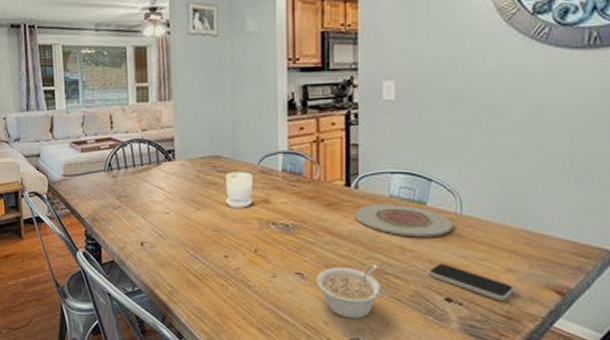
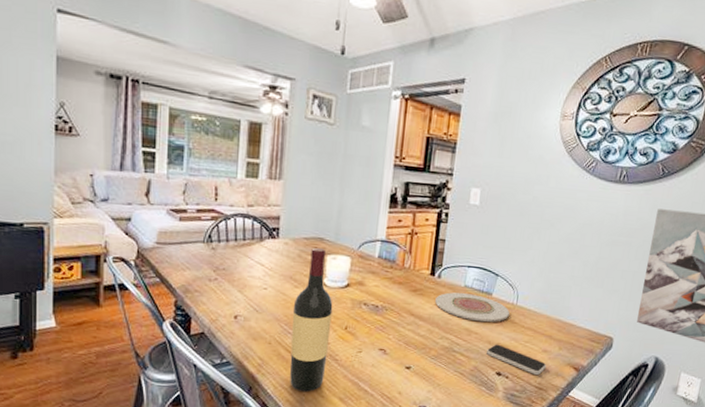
wine bottle: none [197,167,240,321] -> present [289,248,333,392]
legume: present [315,265,381,319] -> none [395,343,449,390]

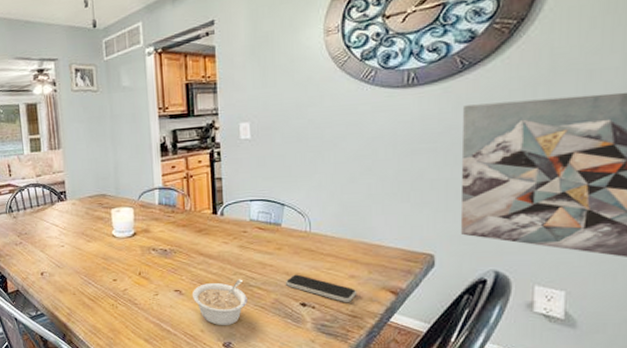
wine bottle: present [289,248,333,392] -> none [89,204,128,335]
legume: none [395,343,449,390] -> present [192,279,247,326]
plate: present [435,292,510,323] -> none [222,227,304,254]

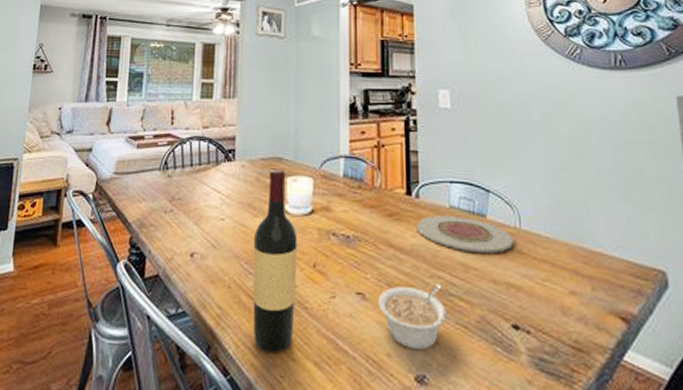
wine bottle: none [89,204,128,335] -> present [252,169,297,353]
plate: none [222,227,304,254] -> present [417,215,514,254]
smartphone: present [286,274,357,303] -> none [494,283,581,330]

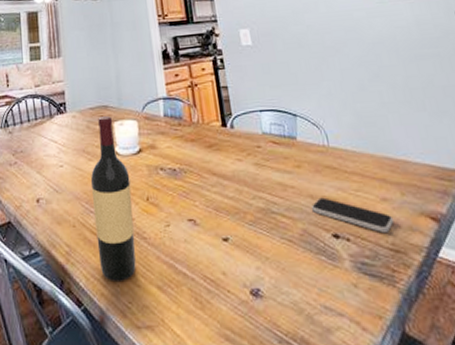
legume: present [377,284,447,351] -> none [208,204,272,267]
plate: present [417,215,514,254] -> none [234,141,324,173]
smartphone: none [494,283,581,330] -> present [311,197,394,234]

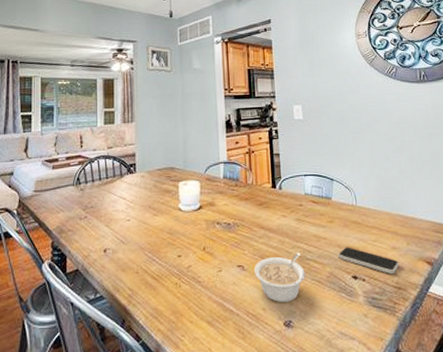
wine bottle: present [90,116,137,281] -> none [154,177,191,319]
legume: none [208,204,272,267] -> present [253,253,305,303]

